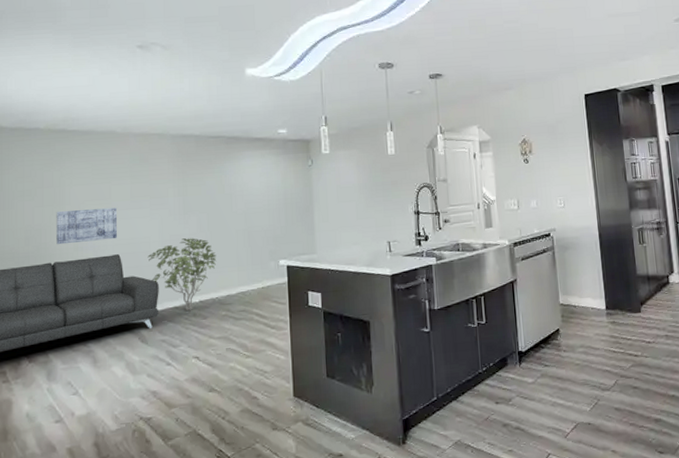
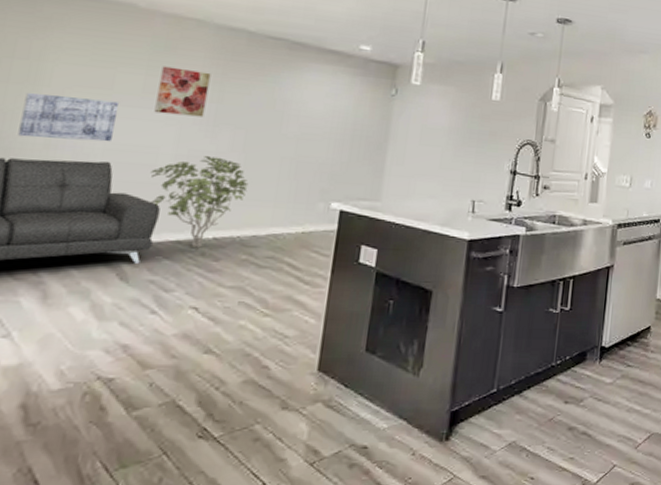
wall art: none [141,173,176,211] -> present [154,66,211,117]

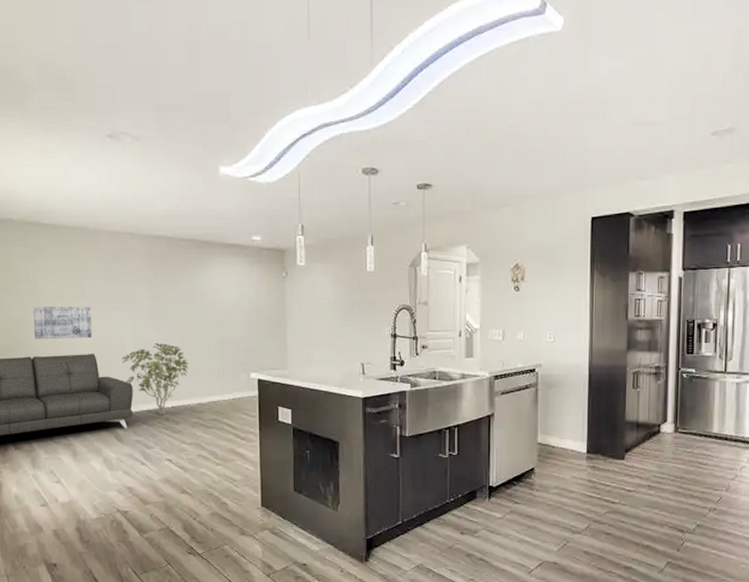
wall art: present [154,66,211,117] -> none [113,274,148,313]

